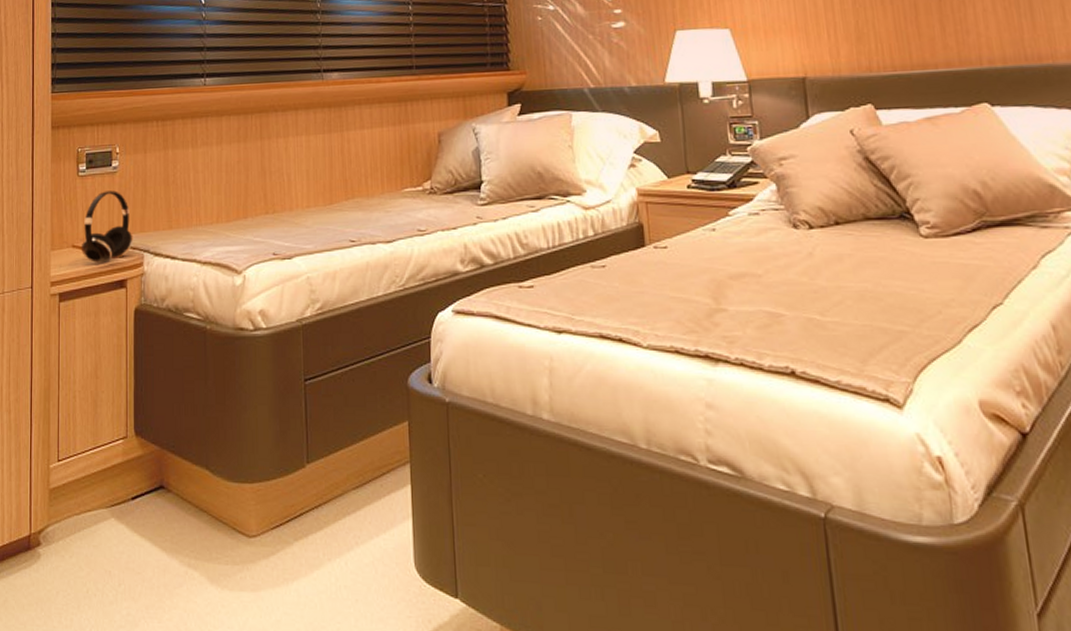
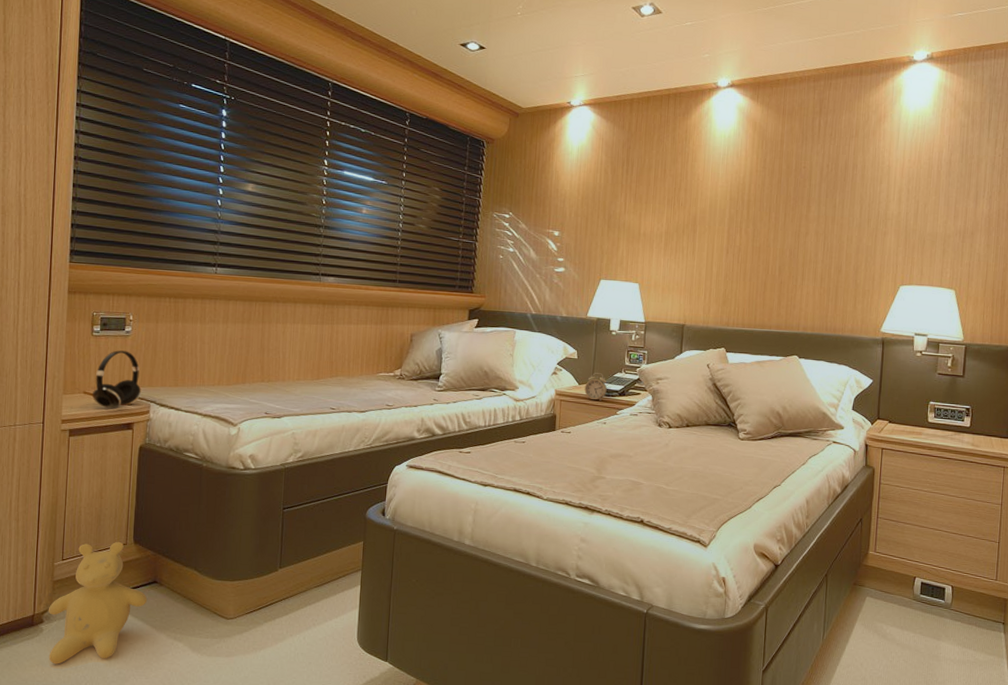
teddy bear: none [45,434,155,602] -> present [48,541,148,664]
alarm clock: none [677,159,709,198] -> present [584,373,607,401]

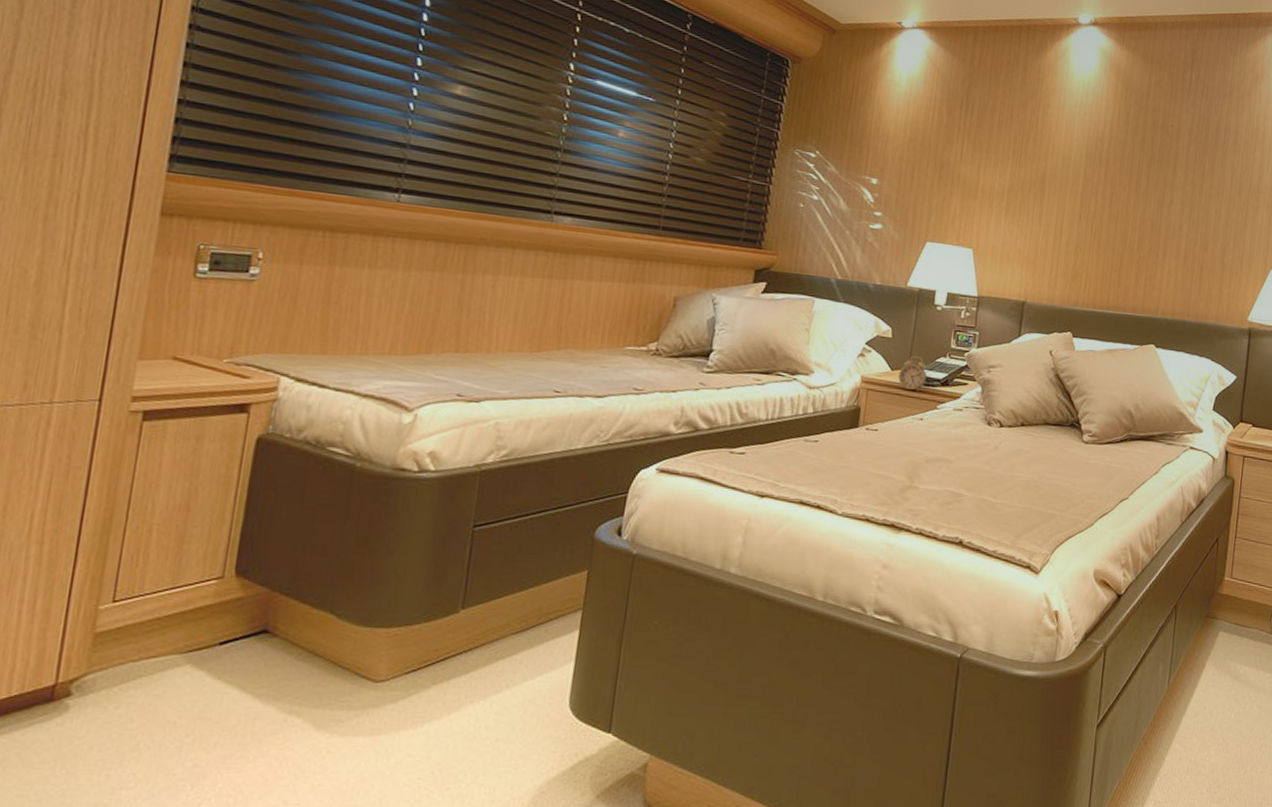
teddy bear: present [48,541,148,664] -> none [75,573,251,758]
headphones: present [92,350,142,409] -> none [185,300,268,383]

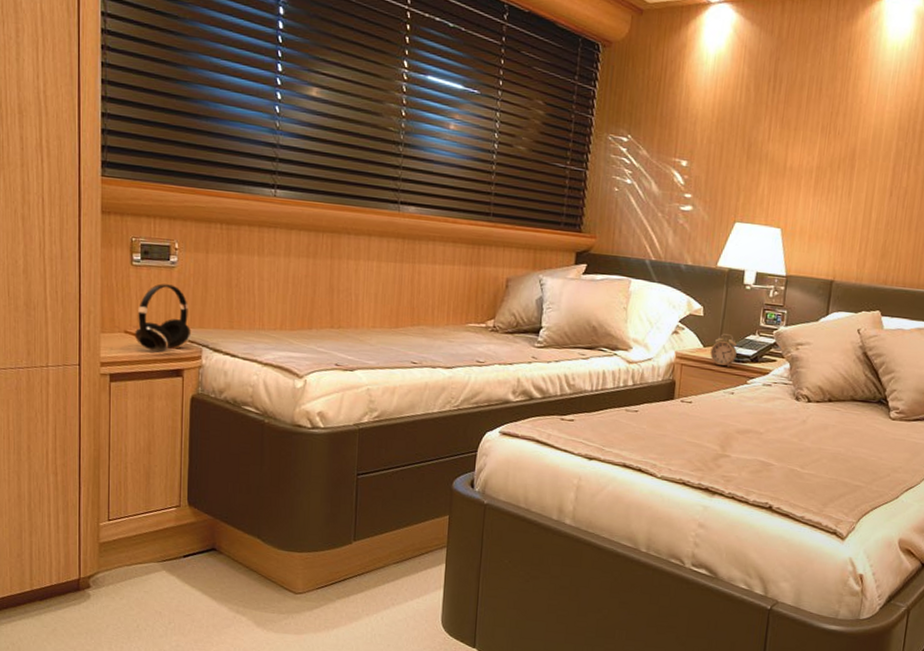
headphones: none [185,300,268,383] -> present [134,283,192,352]

